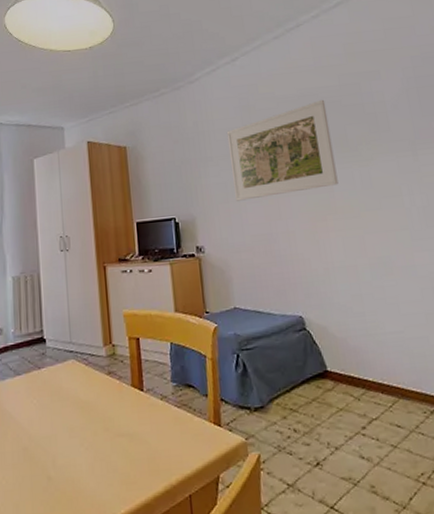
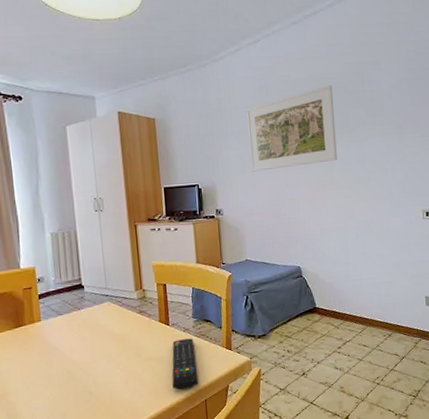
remote control: none [147,409,181,479] -> present [172,338,199,390]

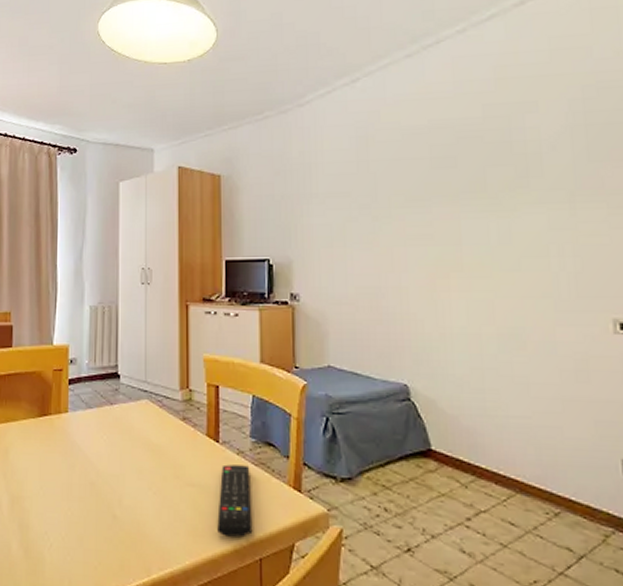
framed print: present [246,84,337,172] -> none [337,133,469,246]

